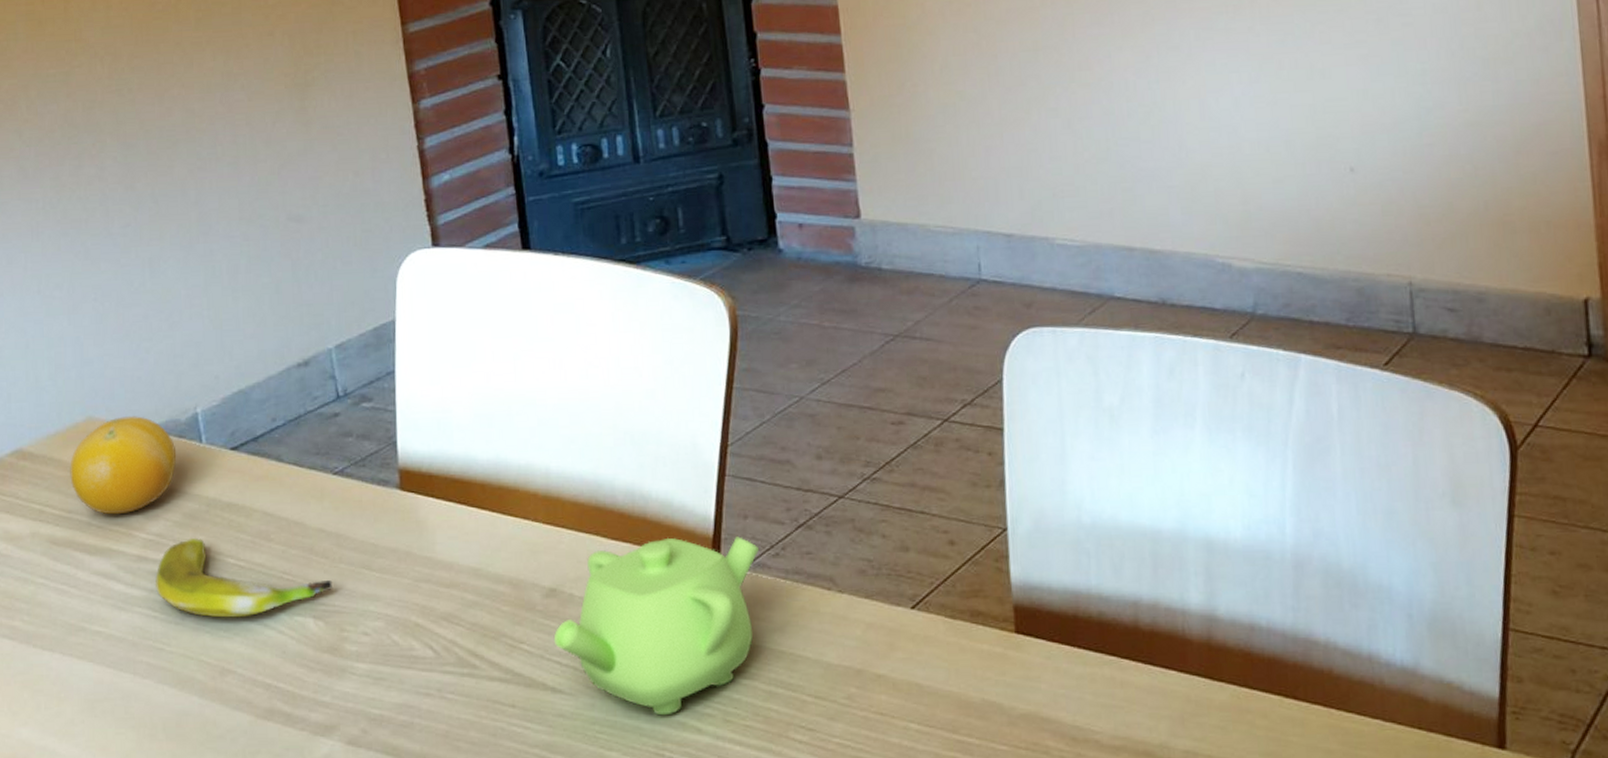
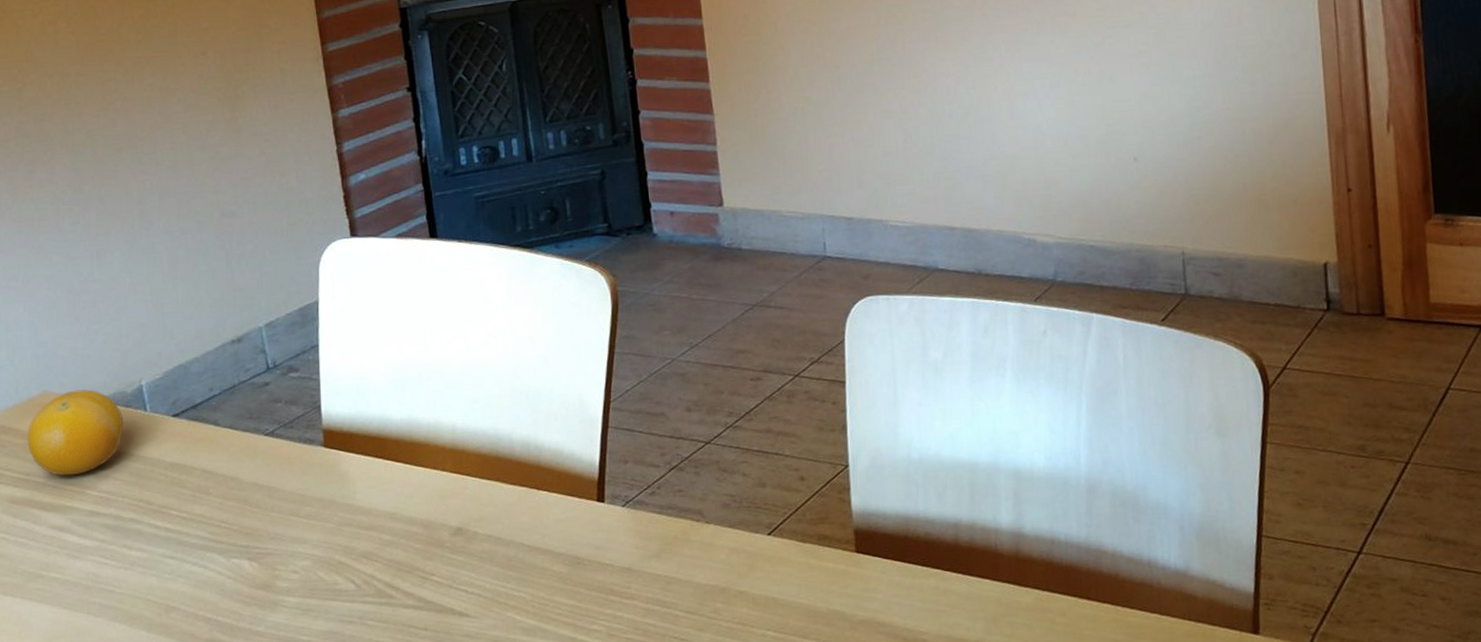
banana: present [154,537,332,618] -> none [105,493,265,563]
teapot: present [553,536,760,716] -> none [460,479,638,633]

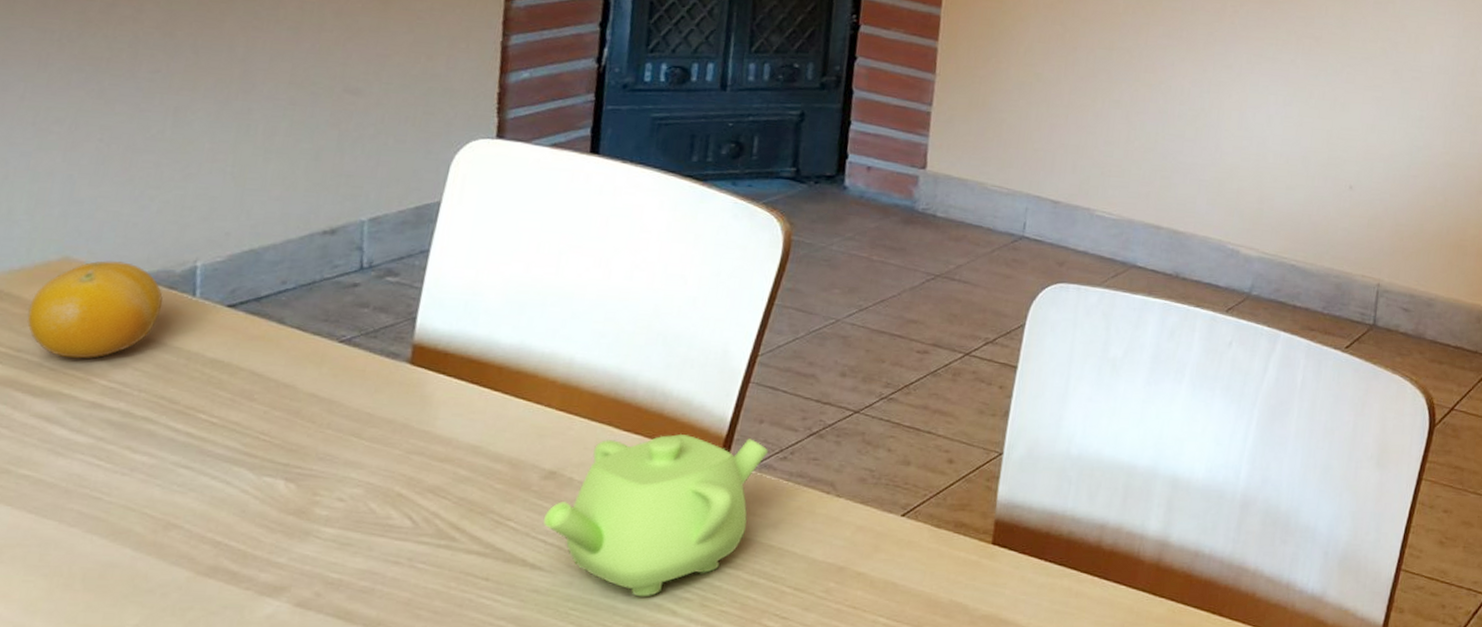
teapot: none [460,479,638,633] -> present [543,433,769,597]

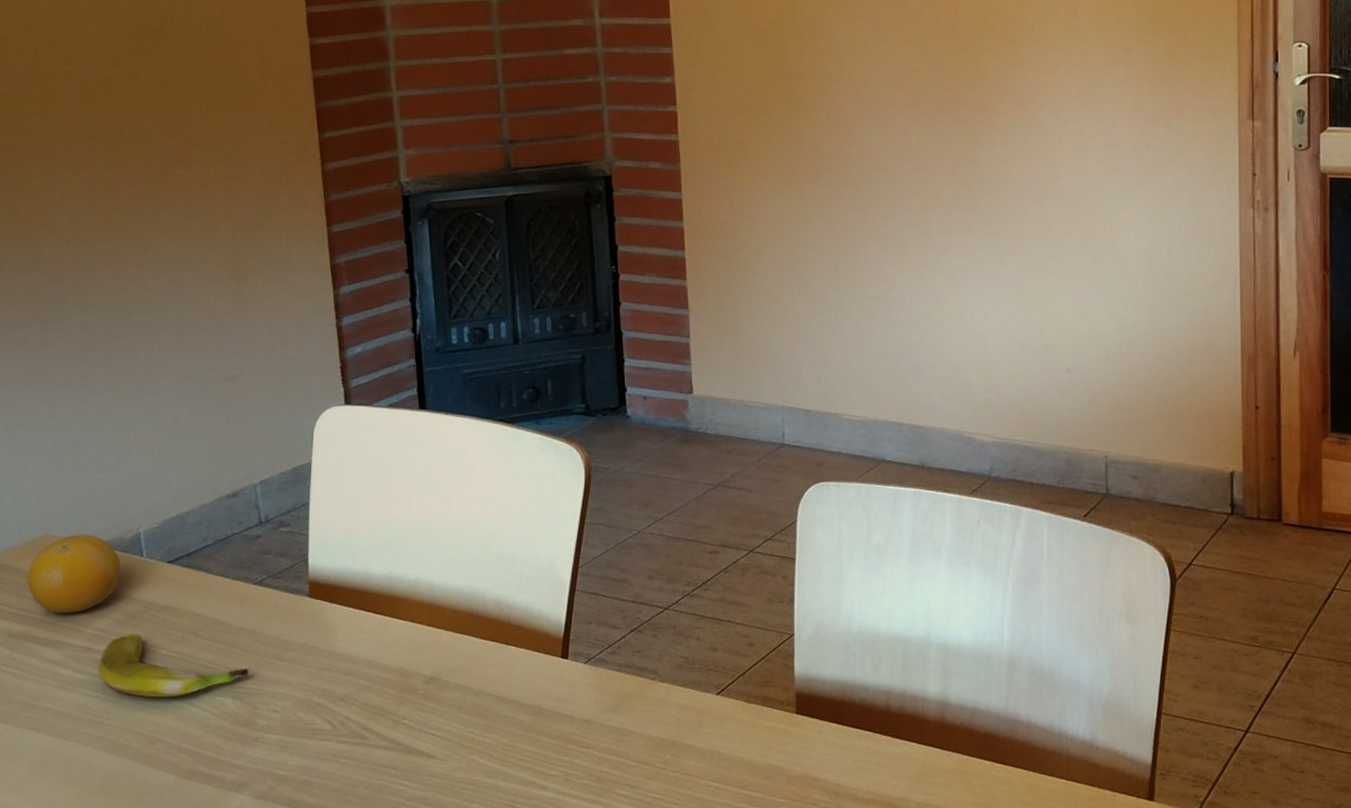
banana: none [105,389,314,474] -> present [97,633,249,698]
teapot: present [543,433,769,597] -> none [430,638,600,776]

